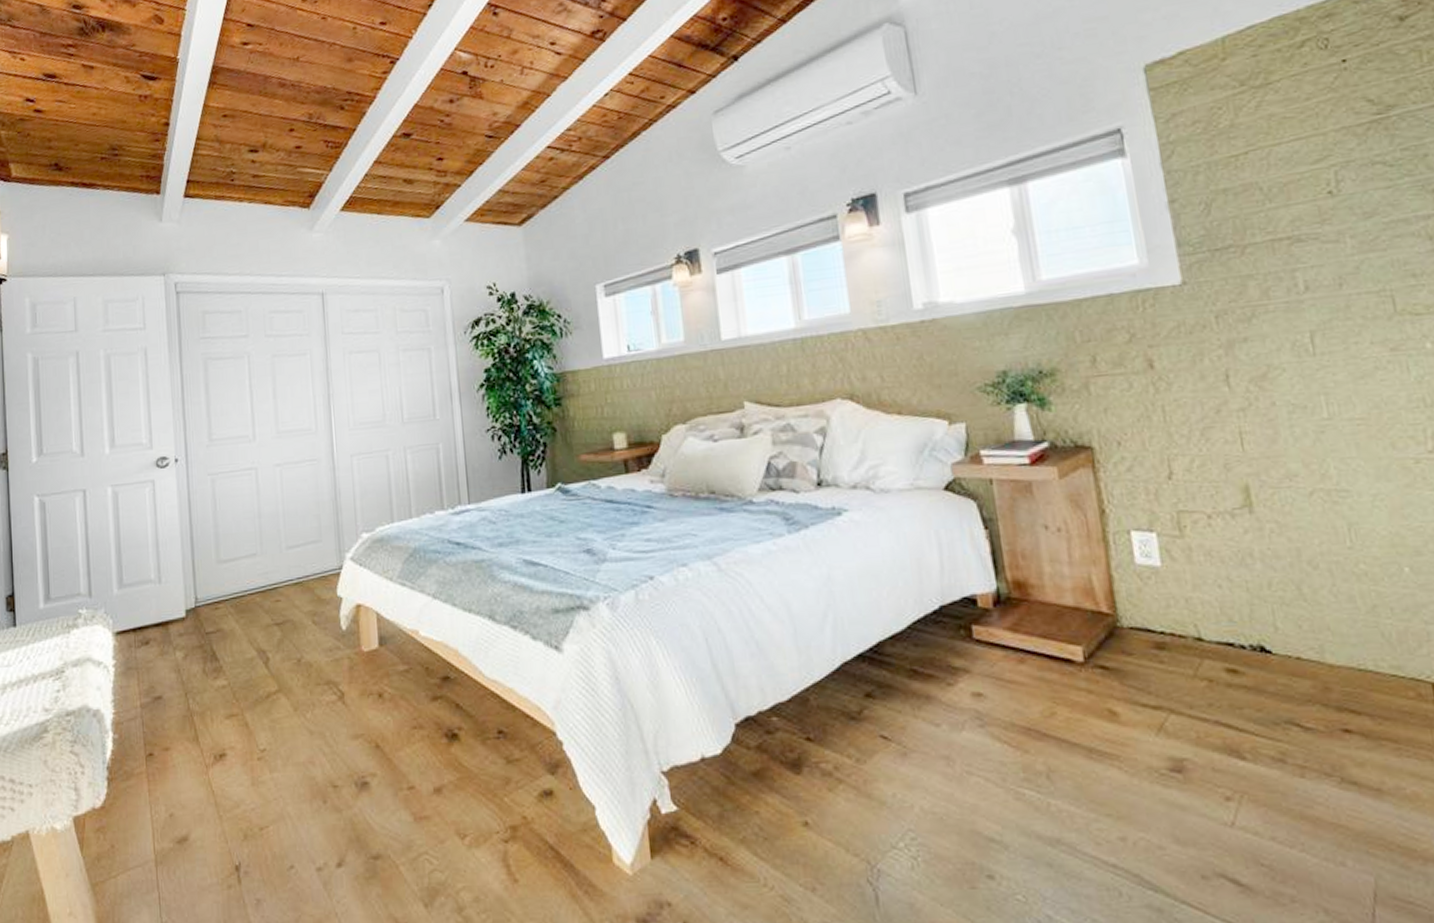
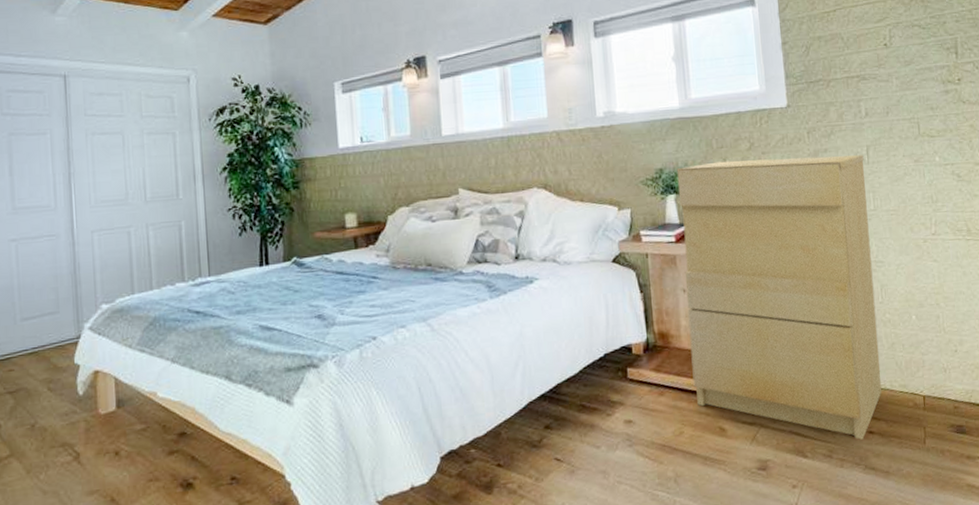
cabinet: none [1026,343,1361,741] -> present [676,155,882,440]

